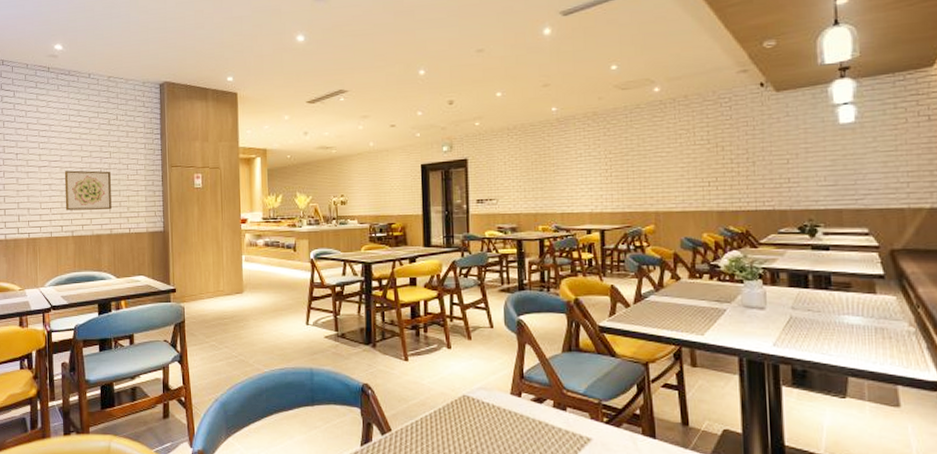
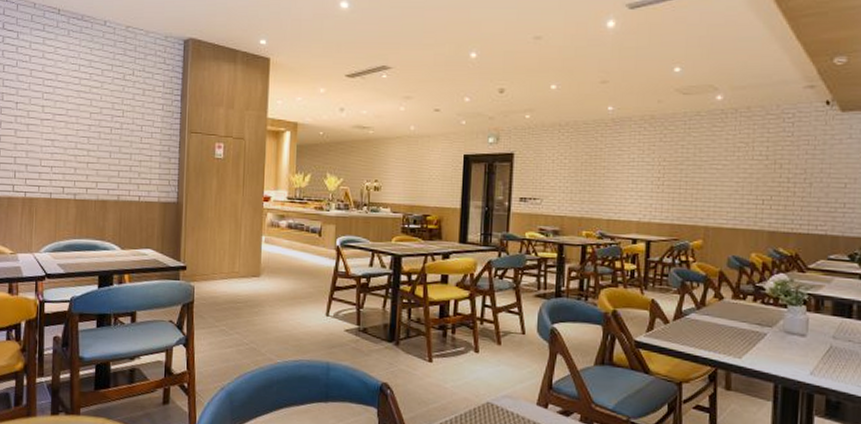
wall art: present [64,170,112,211] -> none [68,126,122,174]

